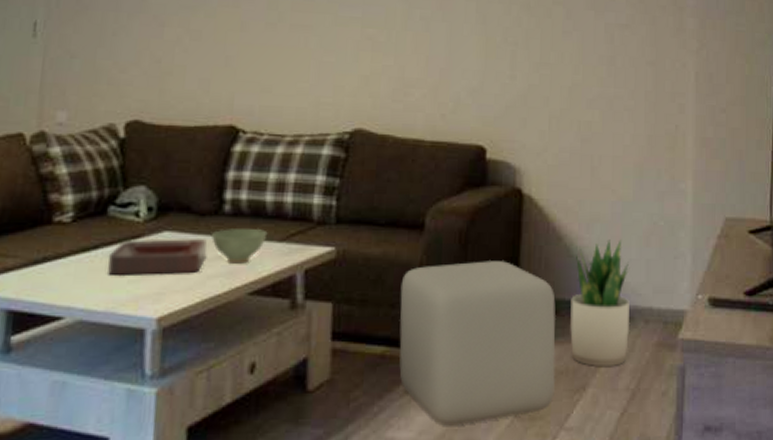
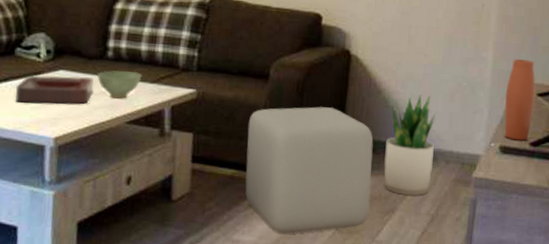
vase: none [711,190,747,290] -> present [504,59,536,141]

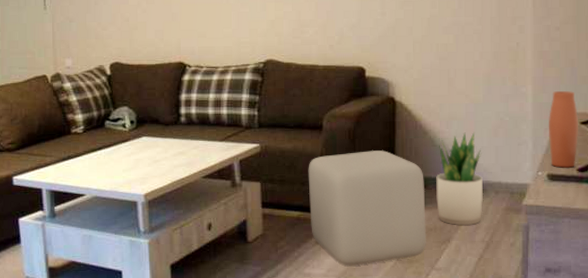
decorative tray: present [14,75,94,105] -> none [108,140,173,168]
bowl: present [96,70,142,99] -> none [173,132,212,157]

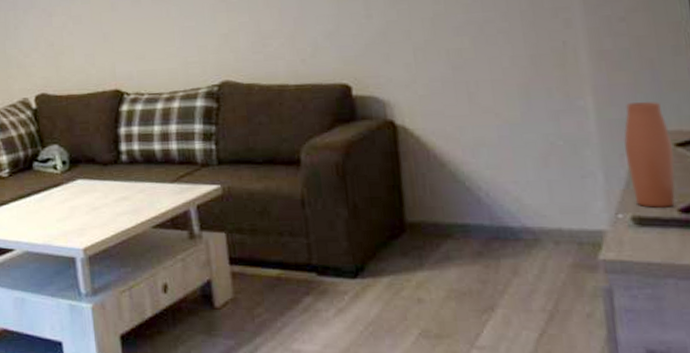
pouf: present [308,150,426,266] -> none [286,189,460,341]
planter: present [436,132,484,225] -> none [464,162,538,287]

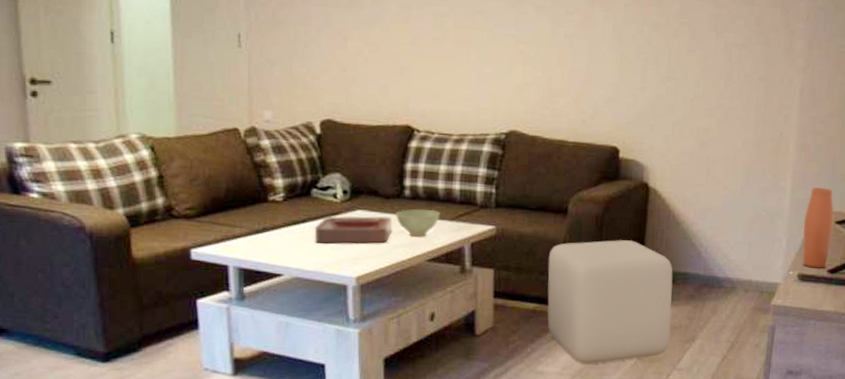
decorative tray: none [39,183,114,217] -> present [314,215,393,245]
bowl: none [114,172,161,203] -> present [395,209,441,237]
pouf: none [286,189,460,341] -> present [547,240,673,364]

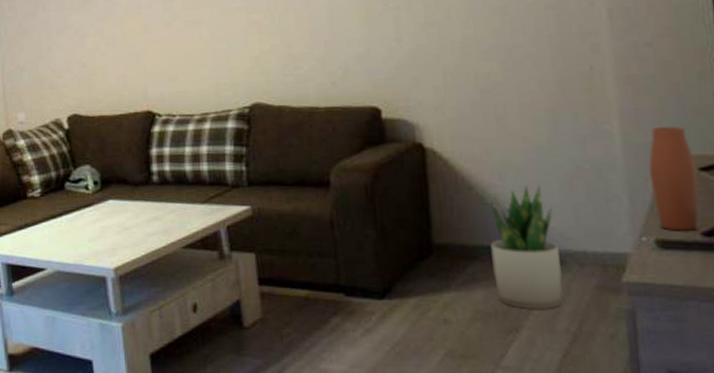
decorative tray: present [314,215,393,245] -> none [70,203,145,237]
bowl: present [395,209,441,237] -> none [145,193,191,223]
pouf: present [547,240,673,364] -> none [315,211,485,361]
planter: none [684,225,735,324] -> present [490,185,563,309]

